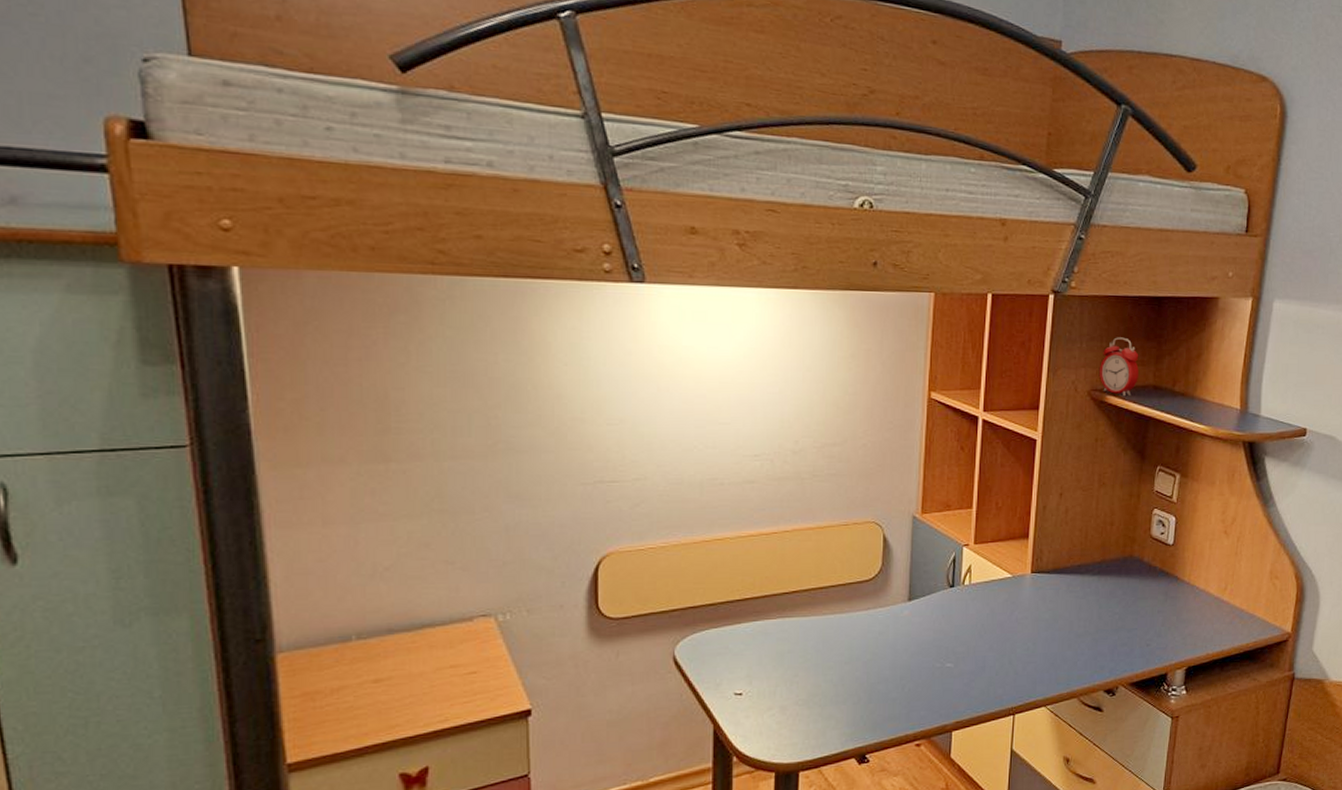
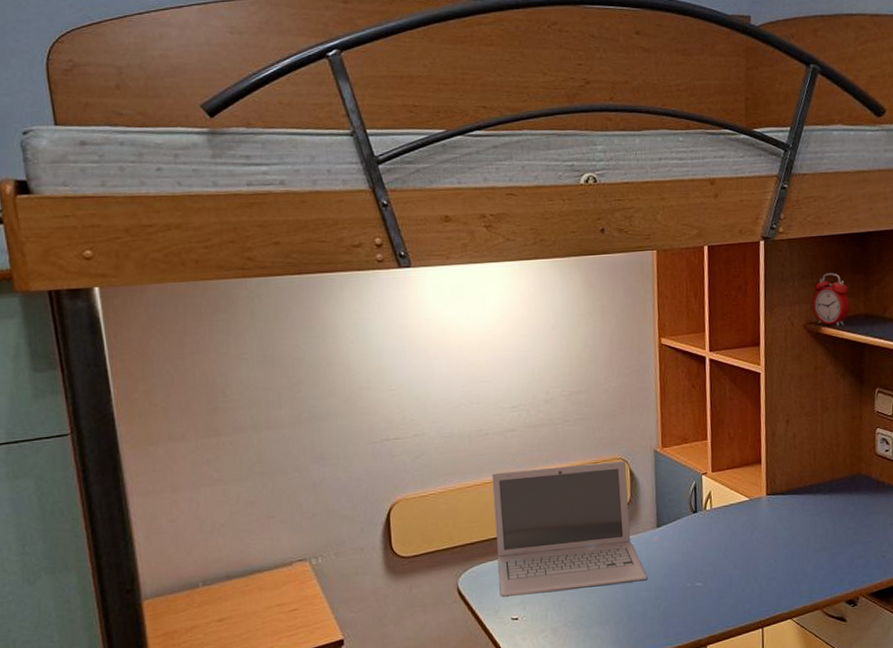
laptop: none [723,525,893,669] -> present [492,461,648,597]

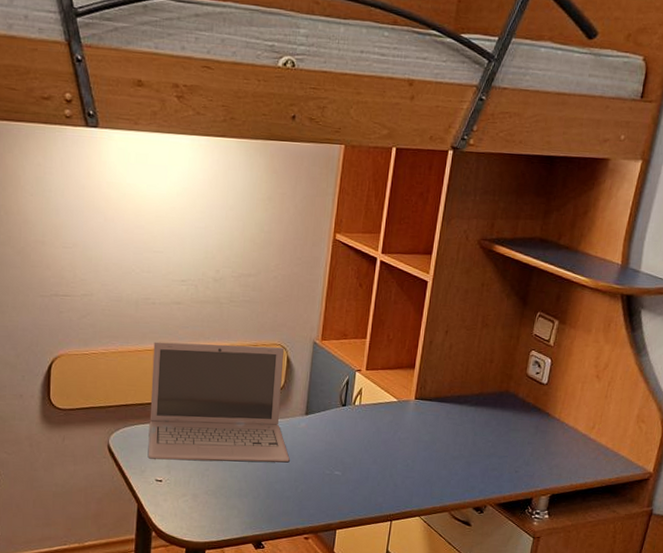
alarm clock: present [813,273,850,327] -> none [490,192,528,247]

